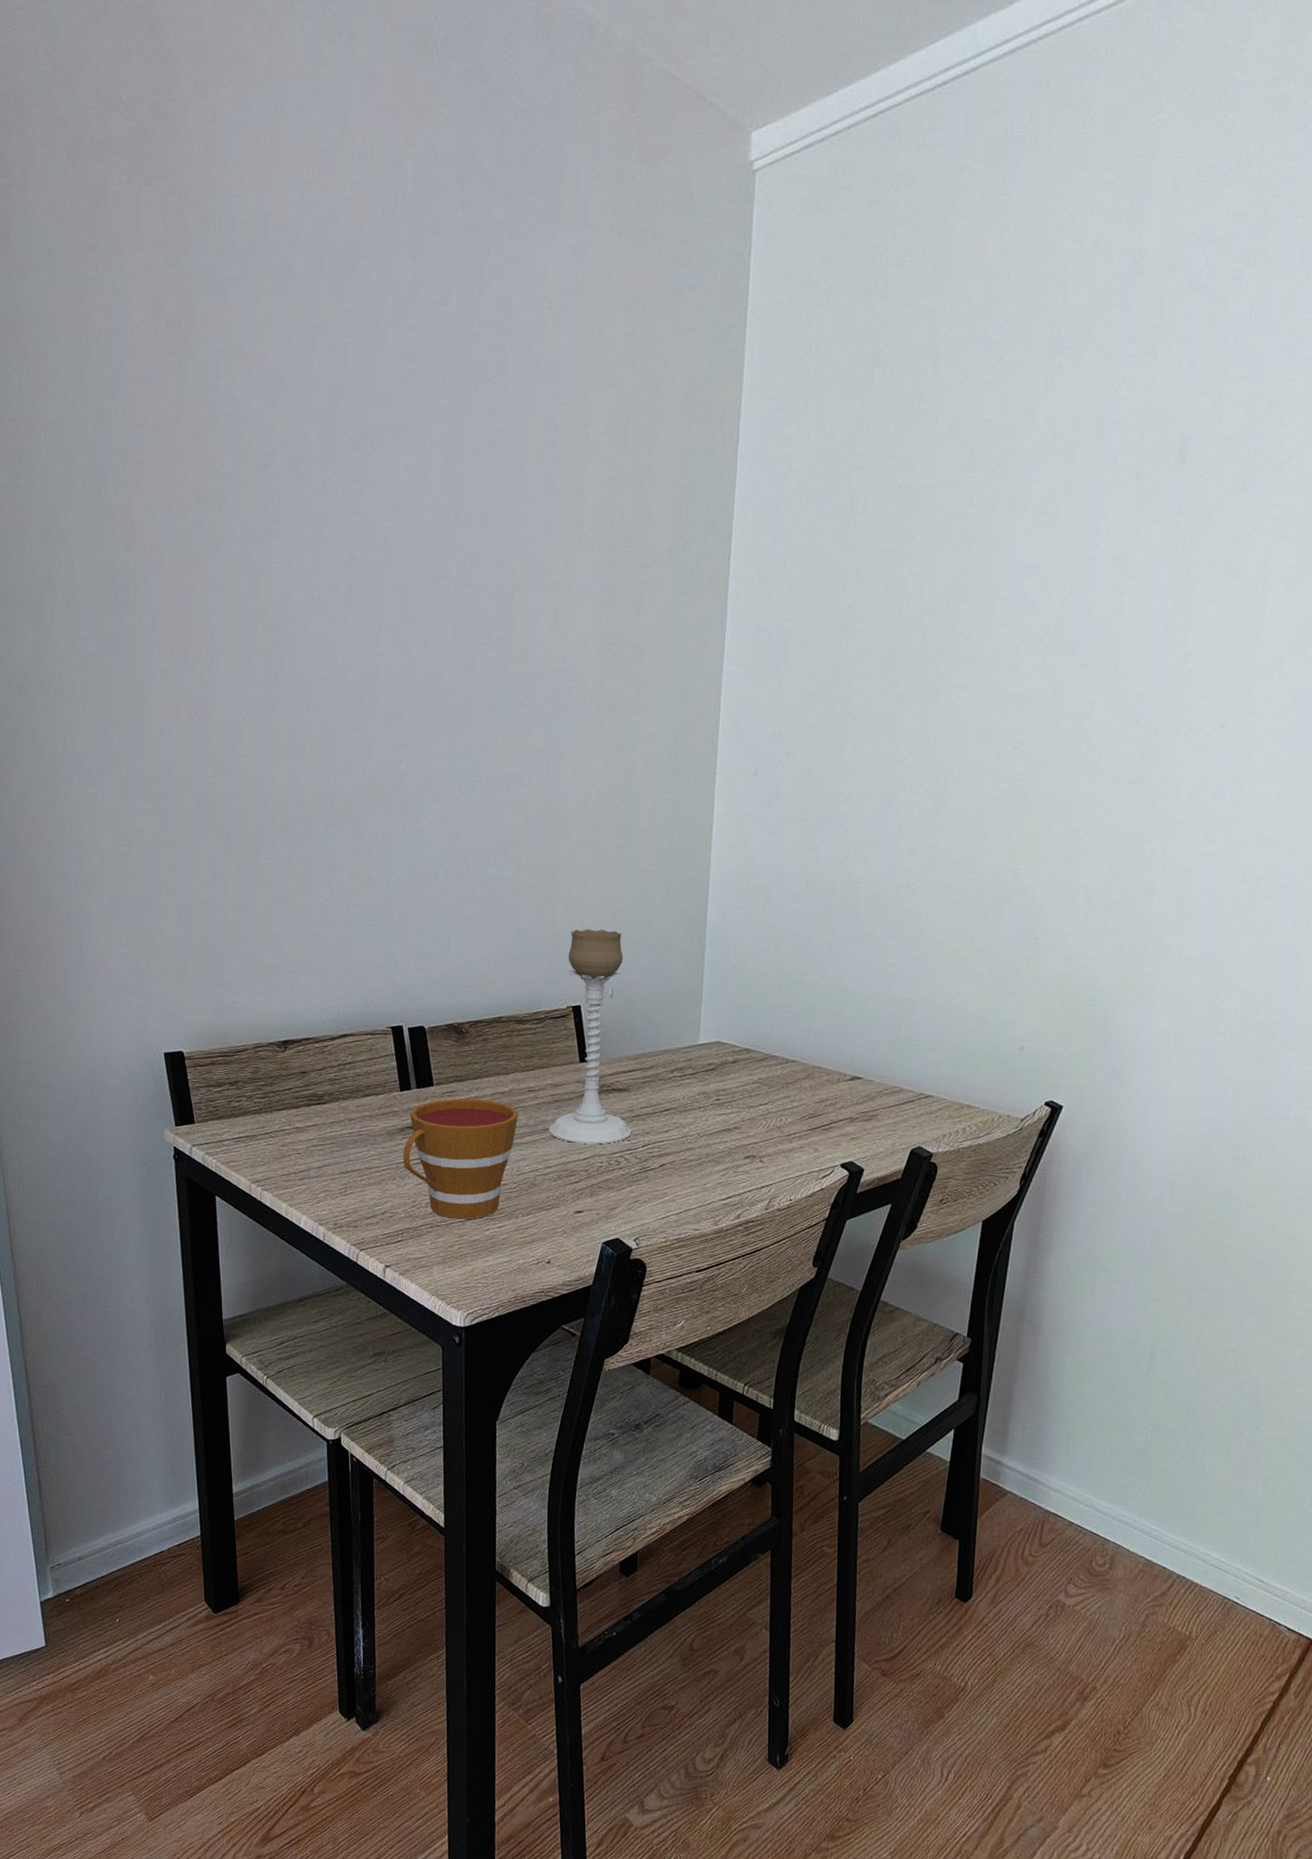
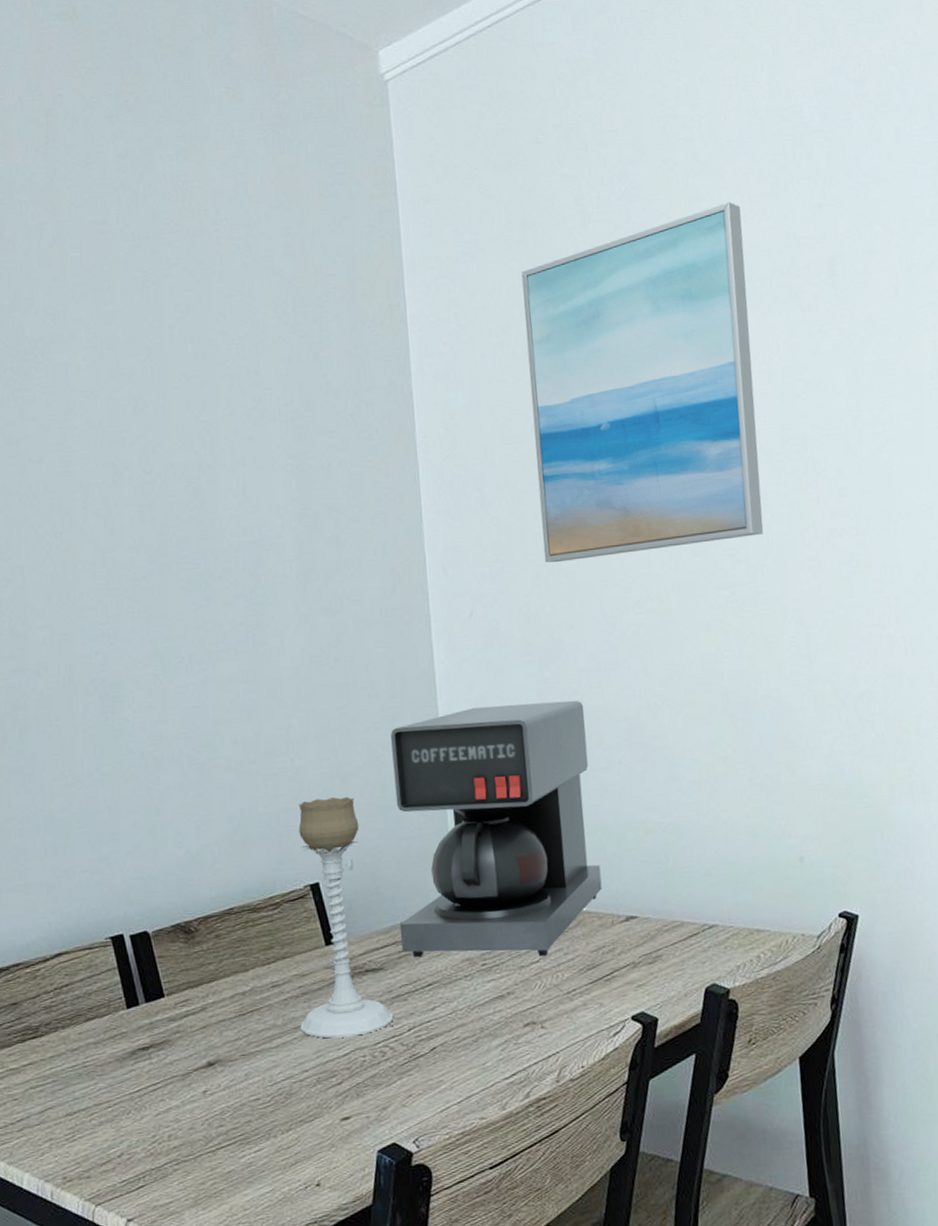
cup: present [403,1098,518,1219] -> none [136,1003,264,1150]
coffee maker: none [646,863,847,1101] -> present [391,700,602,958]
wall art: none [834,361,1102,732] -> present [521,202,764,563]

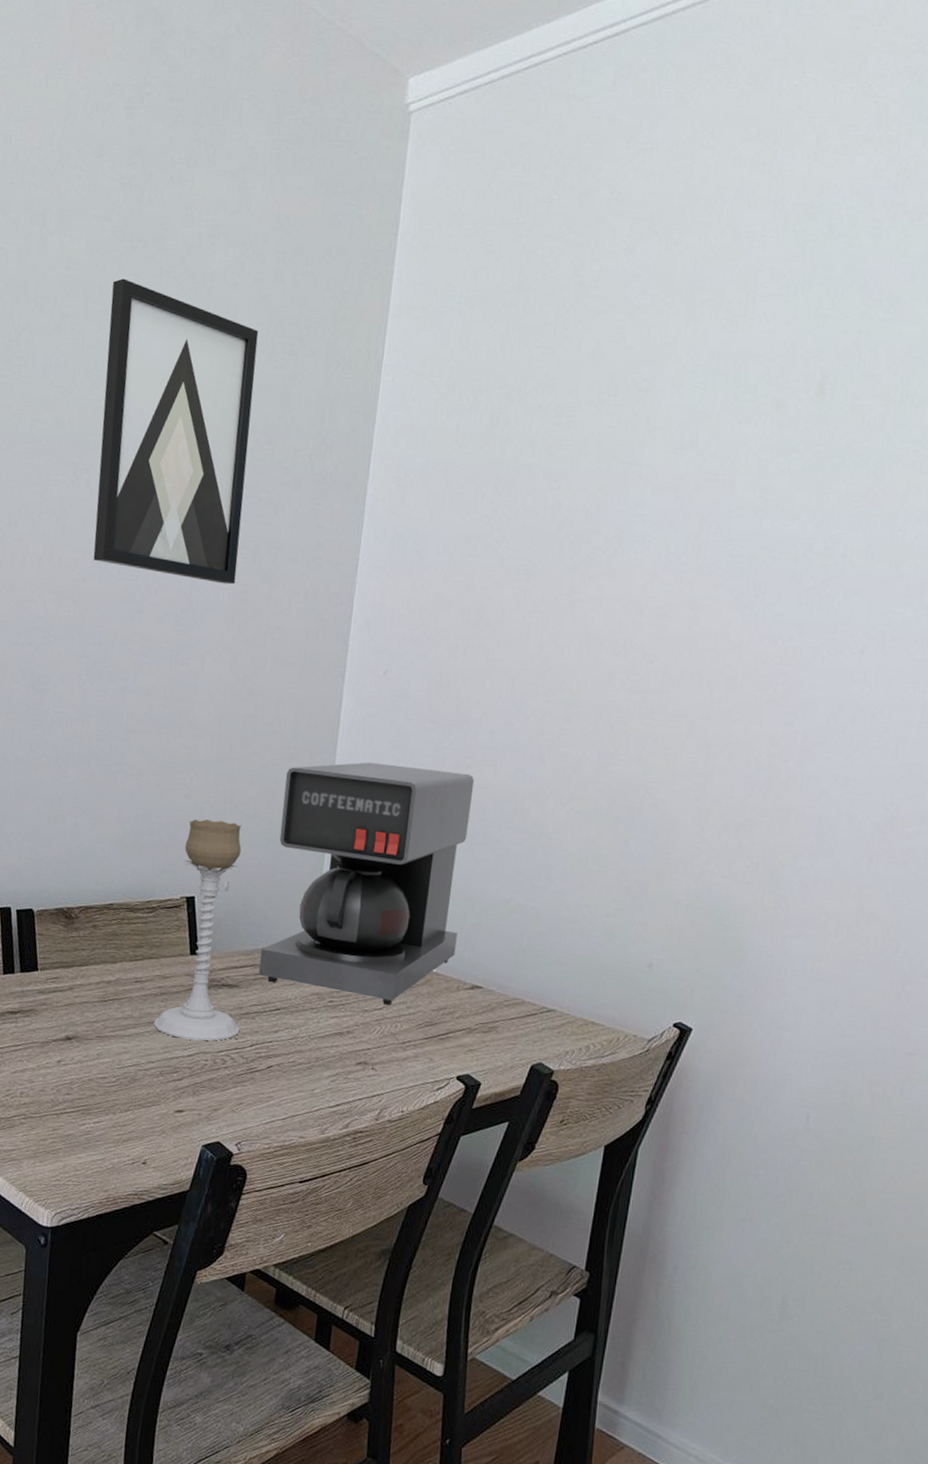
wall art: none [121,276,301,557] -> present [93,278,259,585]
wall art: present [521,202,764,563] -> none [466,297,744,647]

